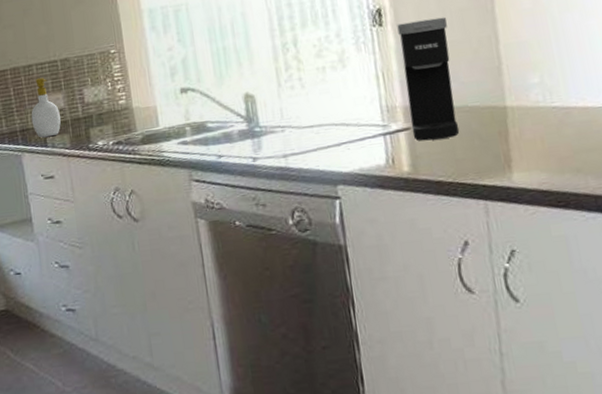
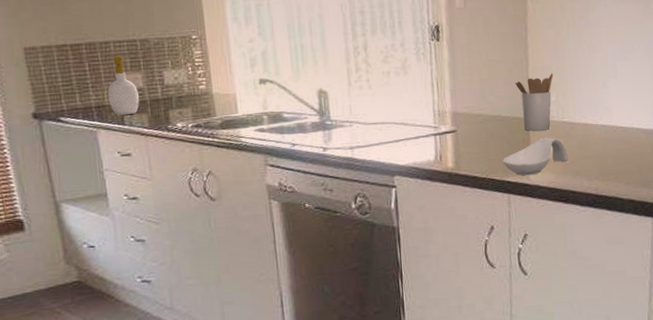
coffee maker: present [397,17,459,141] -> none [451,39,493,142]
spoon rest: none [474,128,566,177] -> present [503,138,569,176]
utensil holder: none [483,49,536,122] -> present [515,73,554,131]

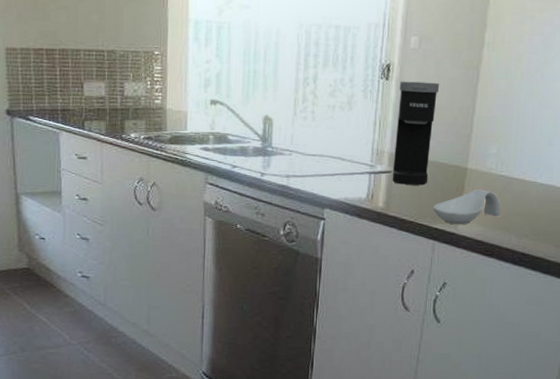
soap bottle: present [107,55,139,116] -> none [73,63,100,121]
coffee maker: none [451,39,493,142] -> present [392,81,440,185]
utensil holder: present [515,73,554,131] -> none [458,124,499,182]

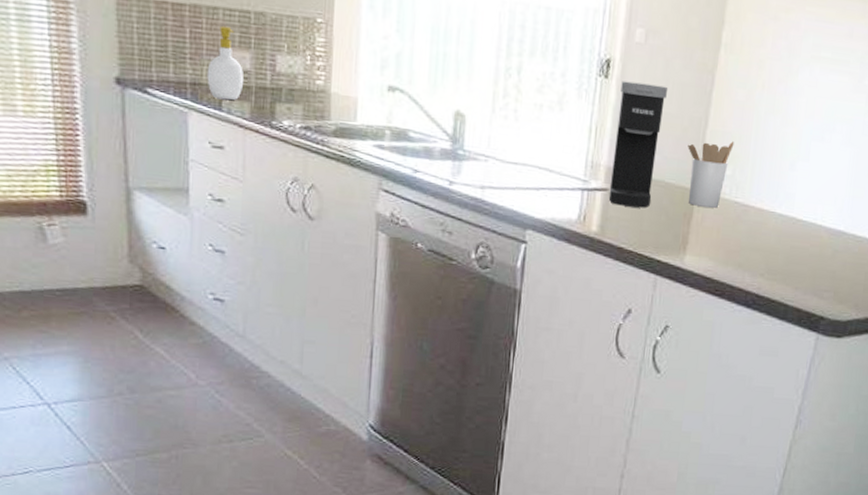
soap bottle: none [73,63,100,121] -> present [207,25,243,101]
spoon rest: present [433,189,501,225] -> none [656,216,734,258]
utensil holder: none [458,124,499,182] -> present [688,141,735,208]

